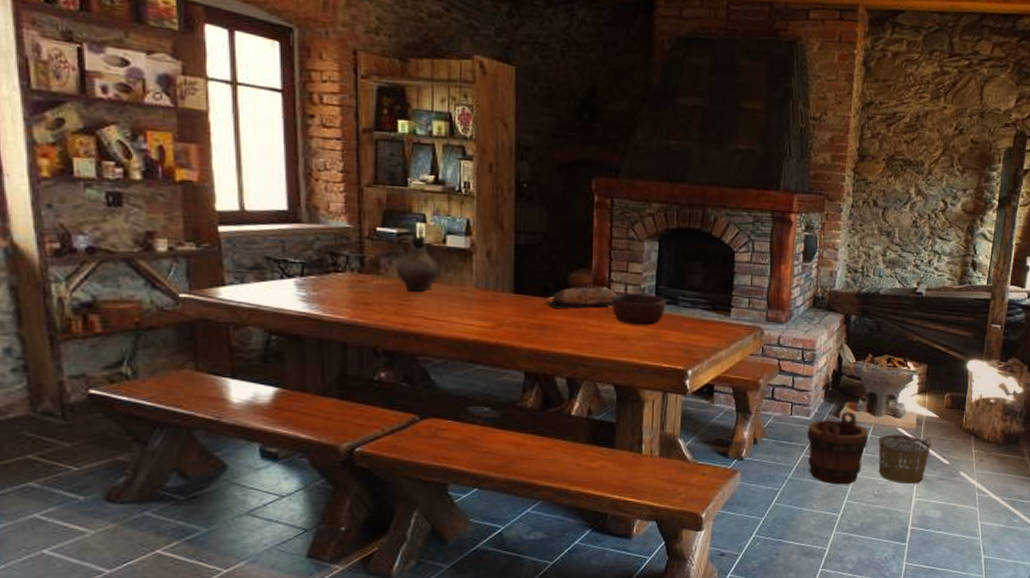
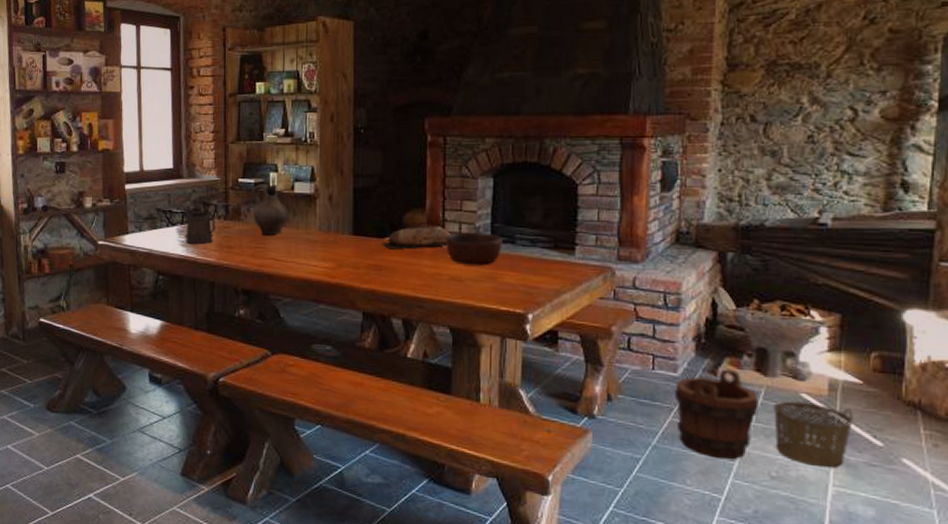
beer mug: none [306,263,348,300] -> present [184,212,216,244]

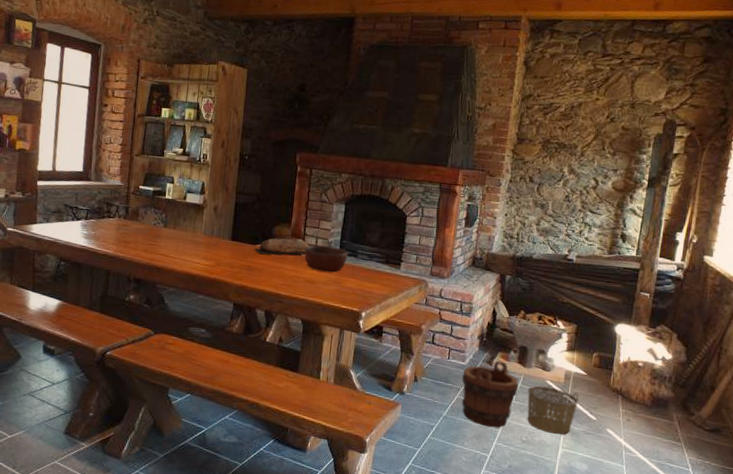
beer mug: present [184,212,216,244] -> none [87,210,116,238]
ceramic jug: present [252,184,289,235] -> none [149,192,180,236]

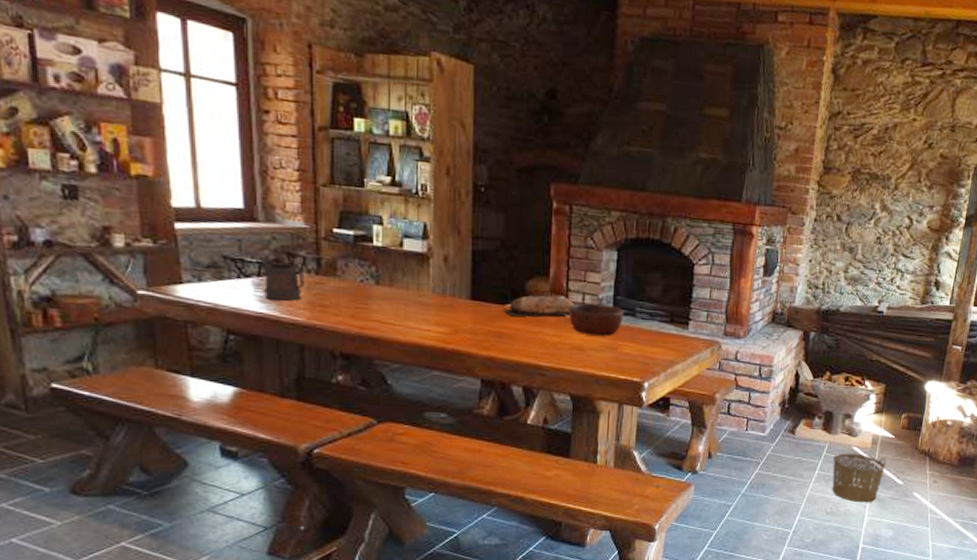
beer mug: none [87,210,116,238] -> present [263,263,305,301]
wooden bucket: present [462,360,519,428] -> none [762,429,824,502]

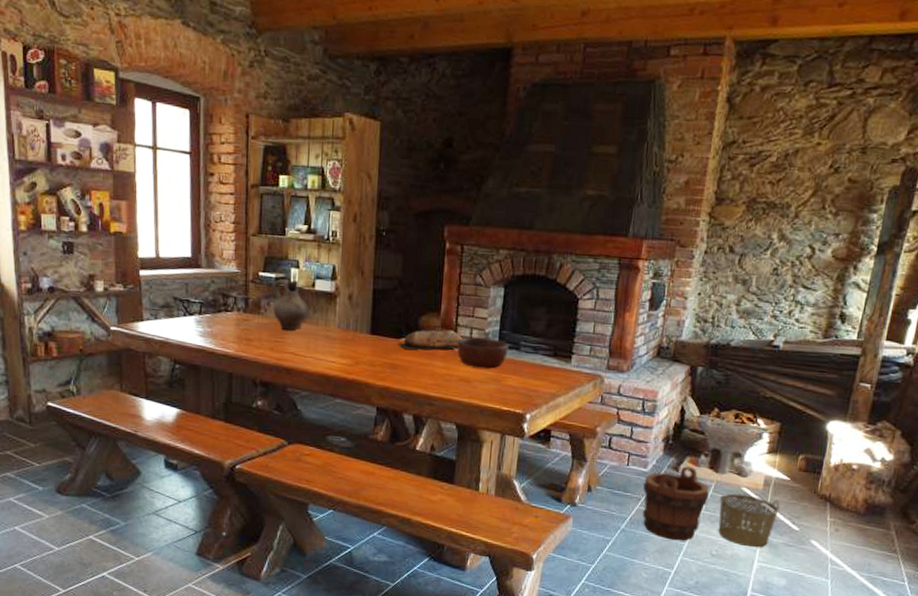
beer mug: present [263,263,305,301] -> none [202,303,235,336]
ceramic jug: none [351,237,397,296] -> present [272,279,309,331]
wooden bucket: none [762,429,824,502] -> present [642,466,710,541]

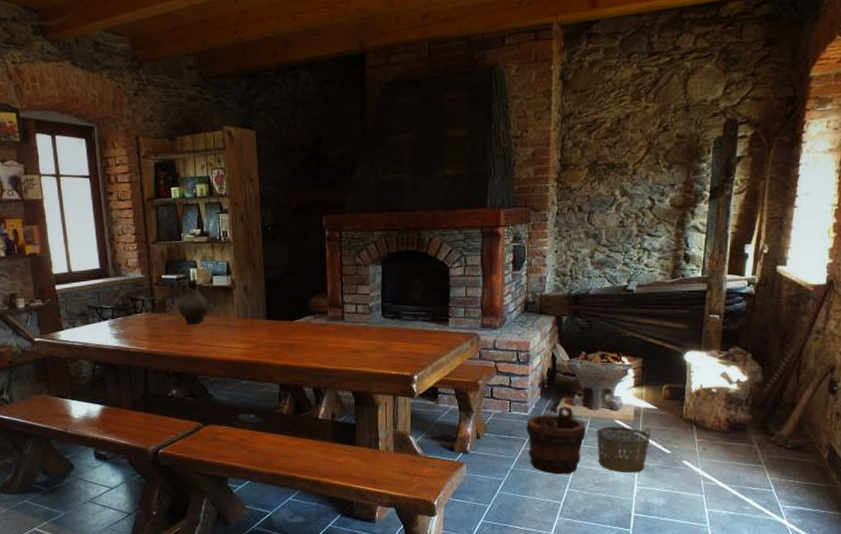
bread loaf: present [398,329,462,350] -> none [292,307,348,330]
wooden bowl: present [457,337,509,368] -> none [345,311,391,338]

